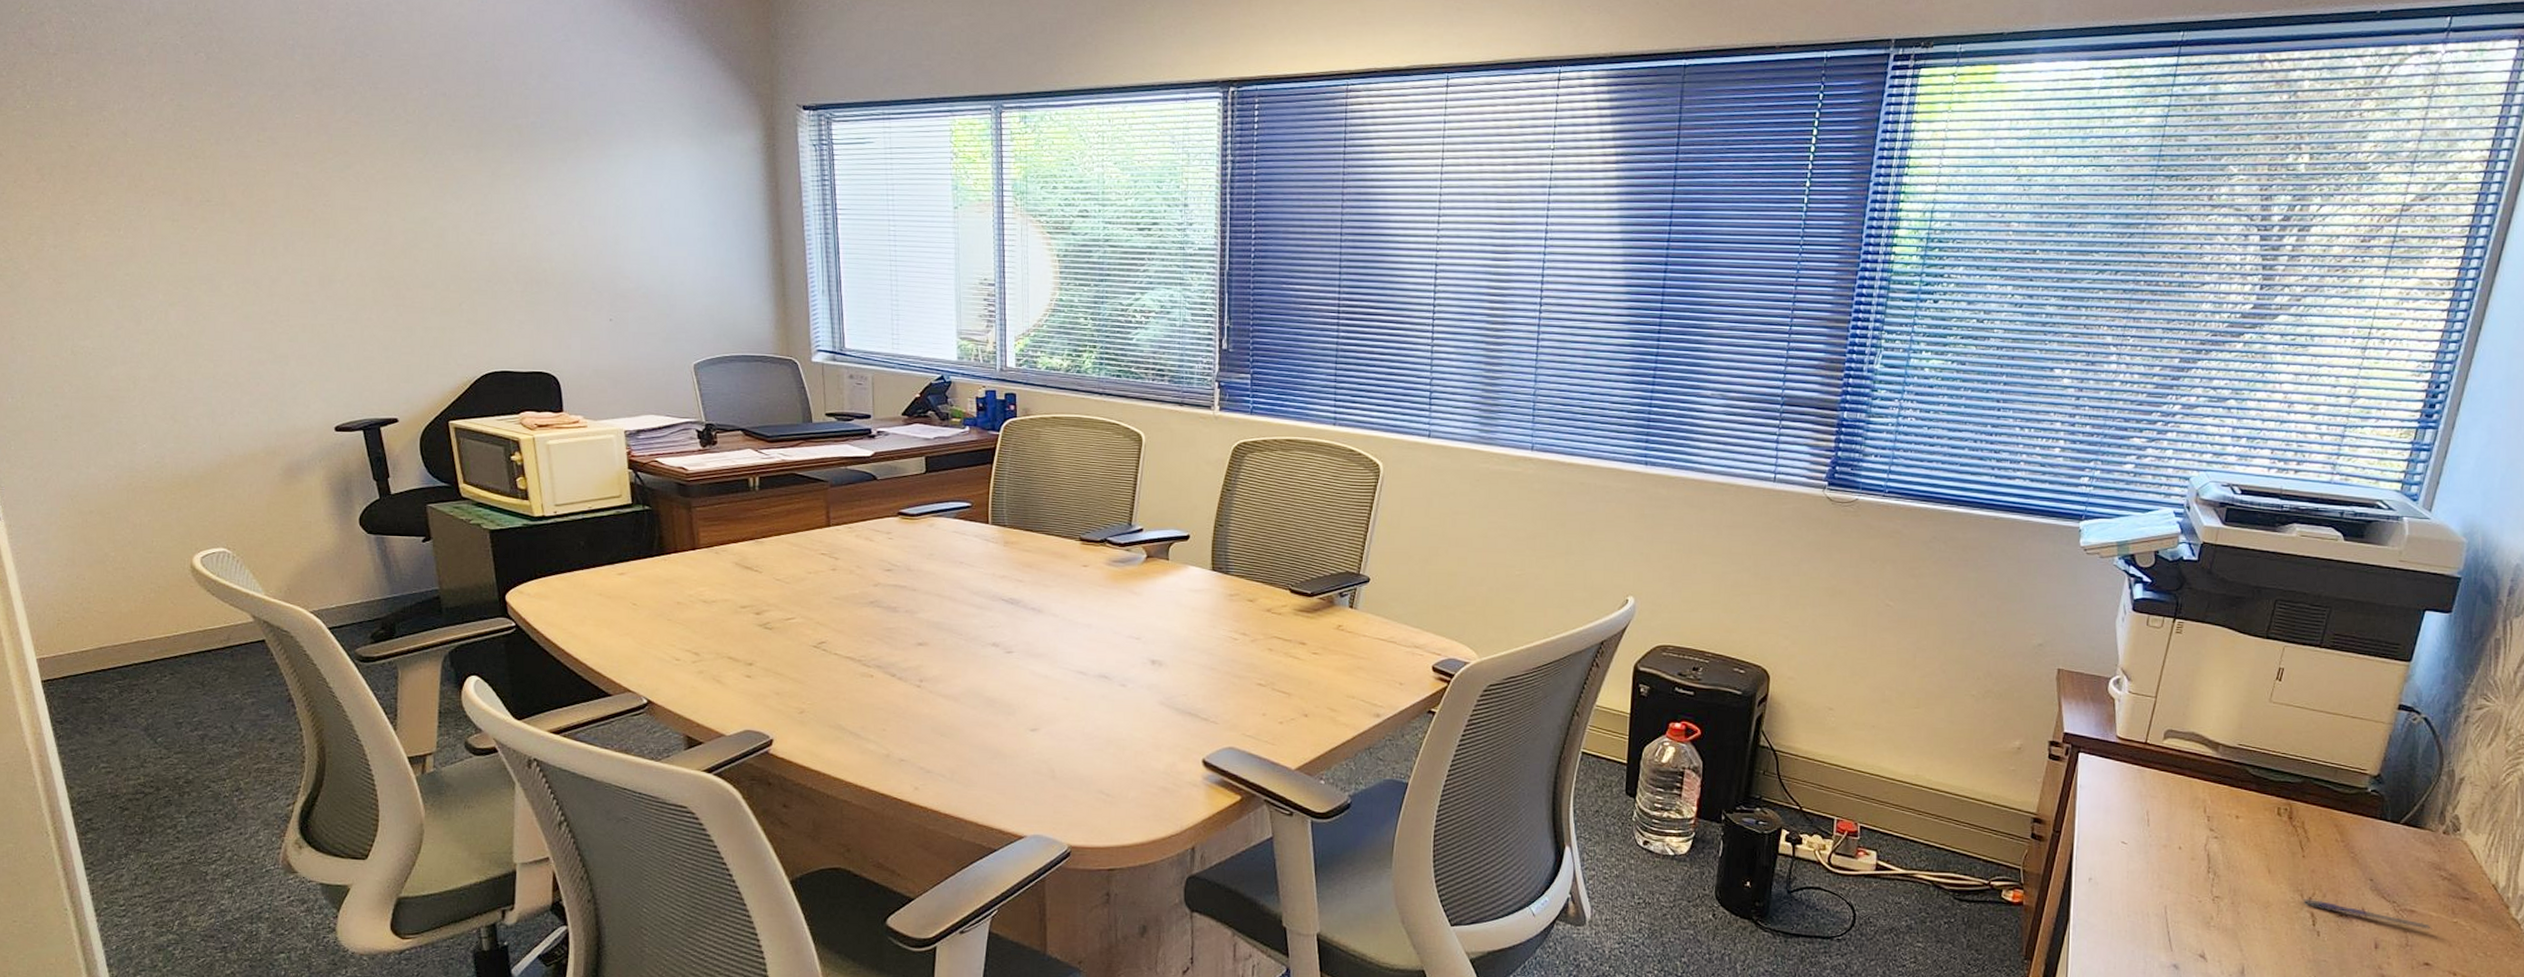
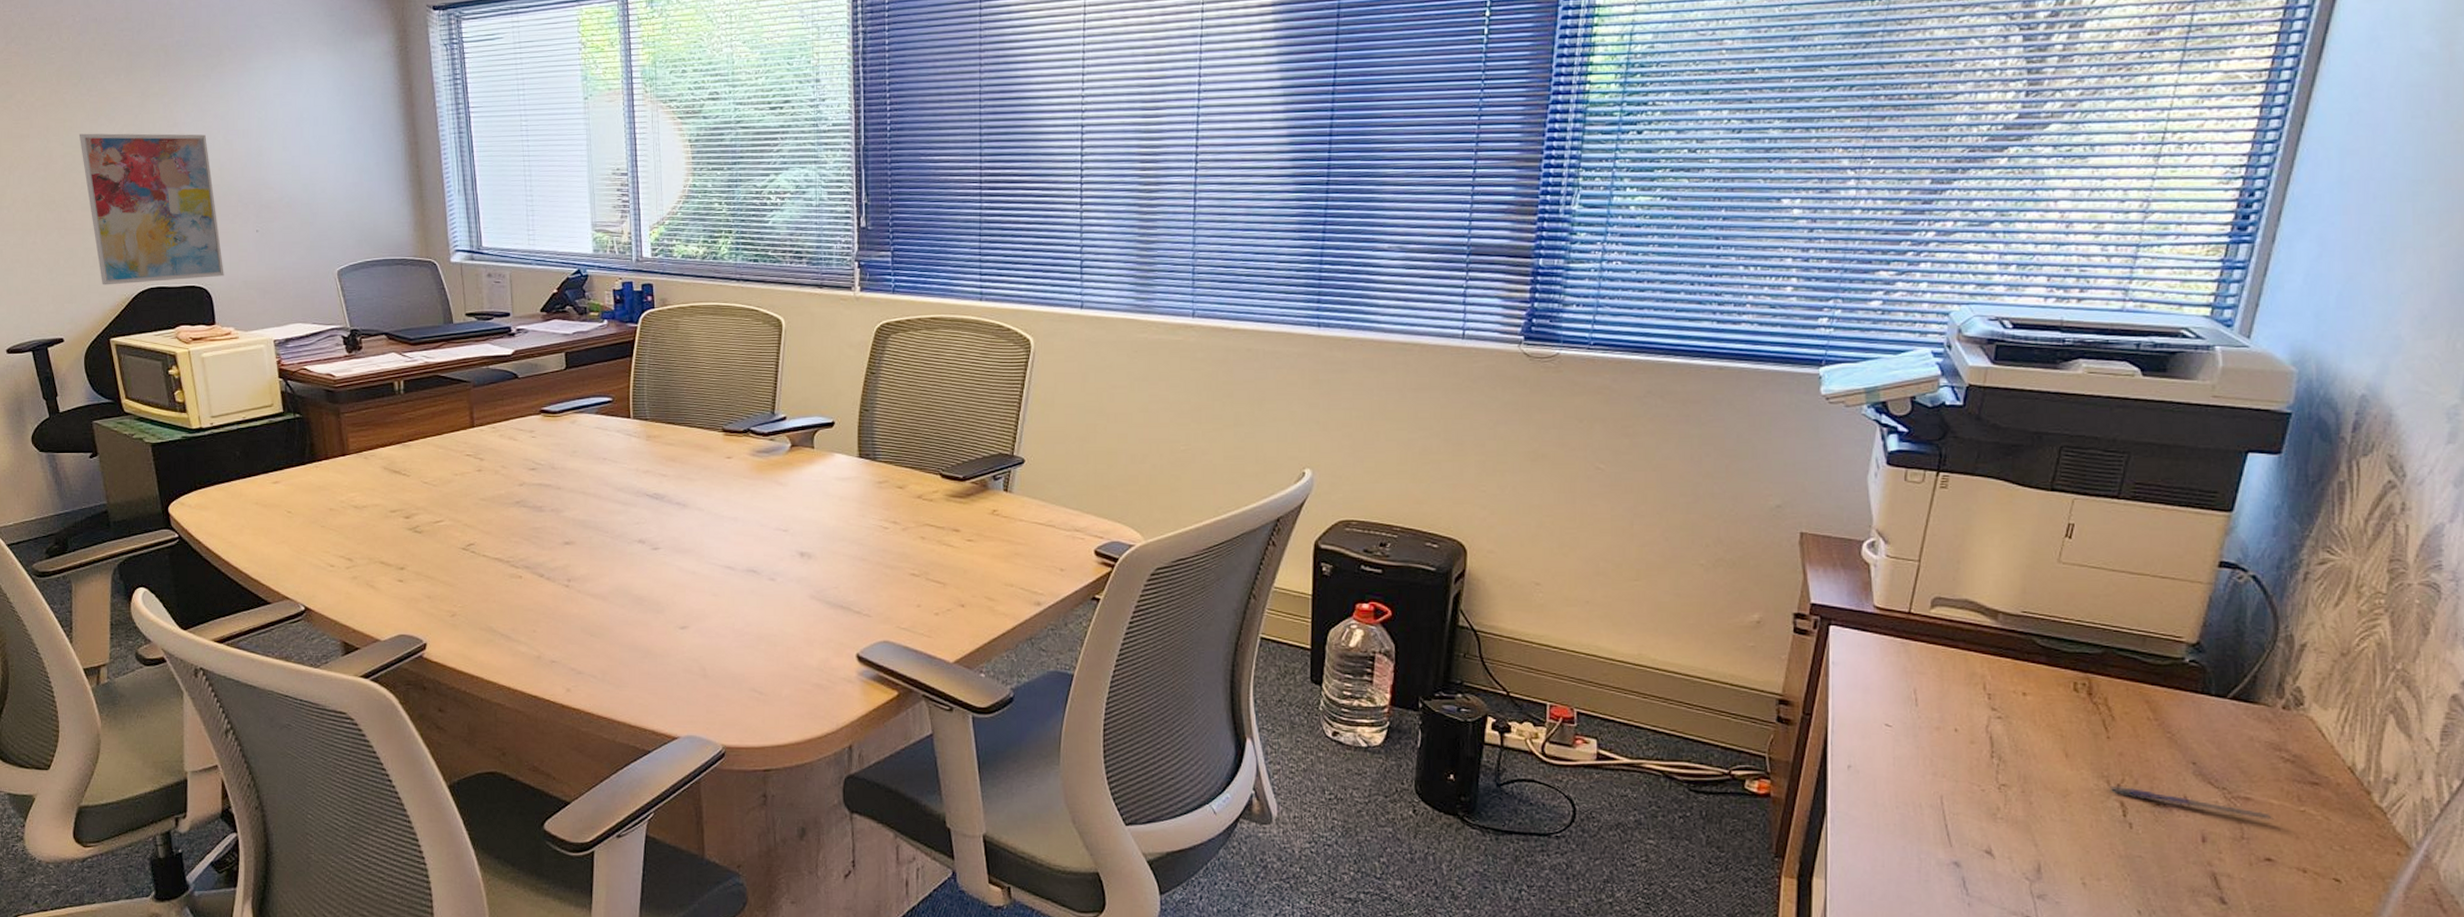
wall art: none [422,210,574,367] -> present [79,133,224,285]

